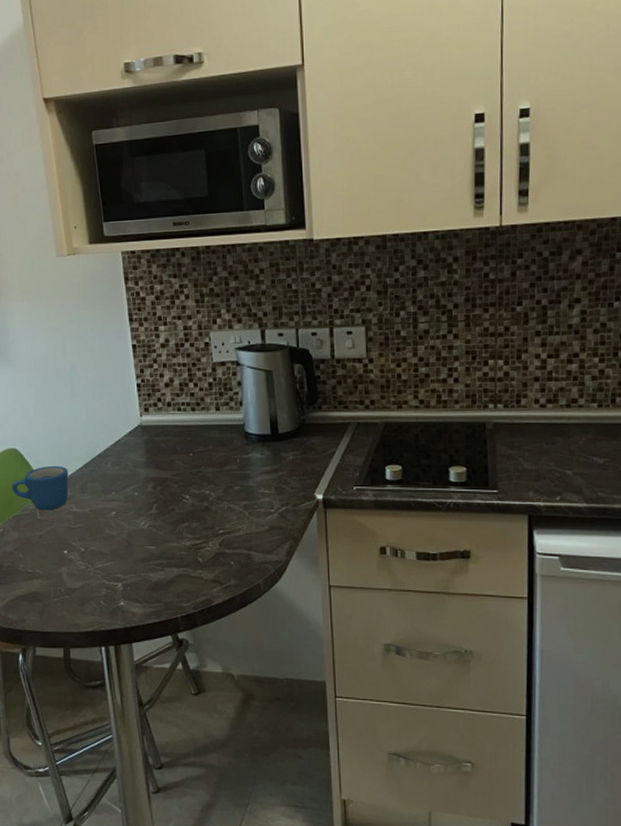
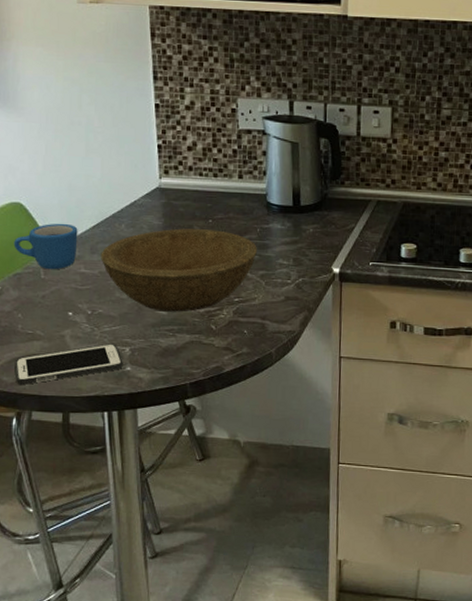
cell phone: none [18,579,117,623] -> present [14,343,123,386]
bowl: none [90,463,238,546] -> present [101,228,257,312]

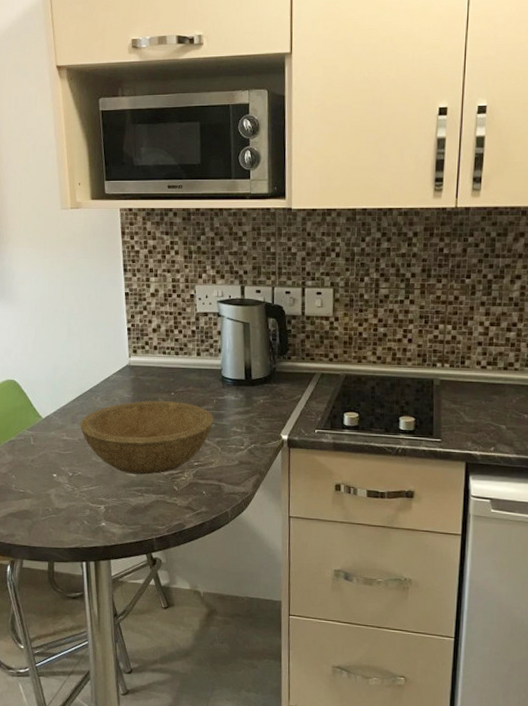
mug: present [13,223,78,270] -> none [9,397,61,438]
cell phone: present [14,343,123,386] -> none [9,502,99,537]

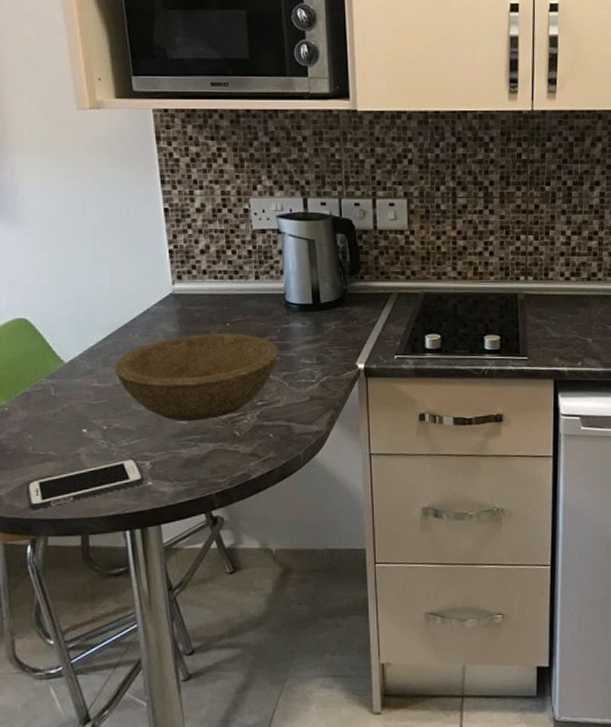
cell phone: none [9,502,99,537] -> present [26,458,144,510]

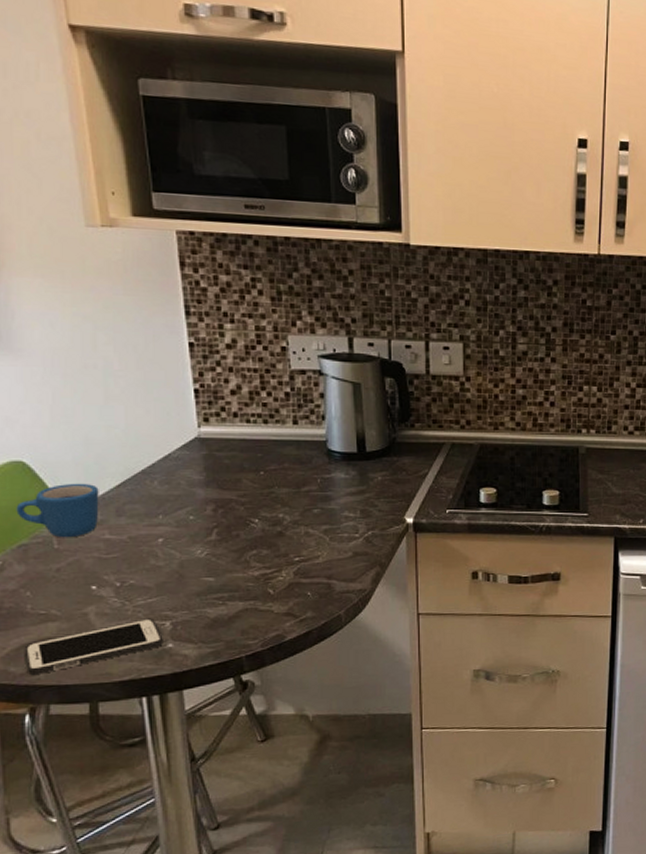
mug: none [20,337,89,386] -> present [16,483,99,538]
bowl: present [114,333,278,421] -> none [129,483,318,578]

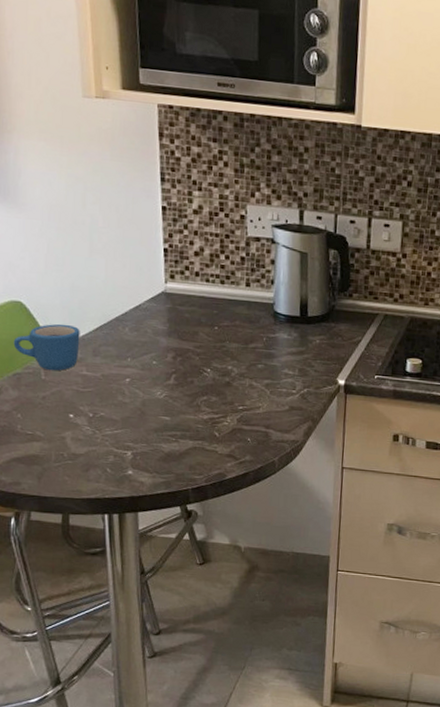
cell phone: present [24,618,163,676] -> none [13,447,125,486]

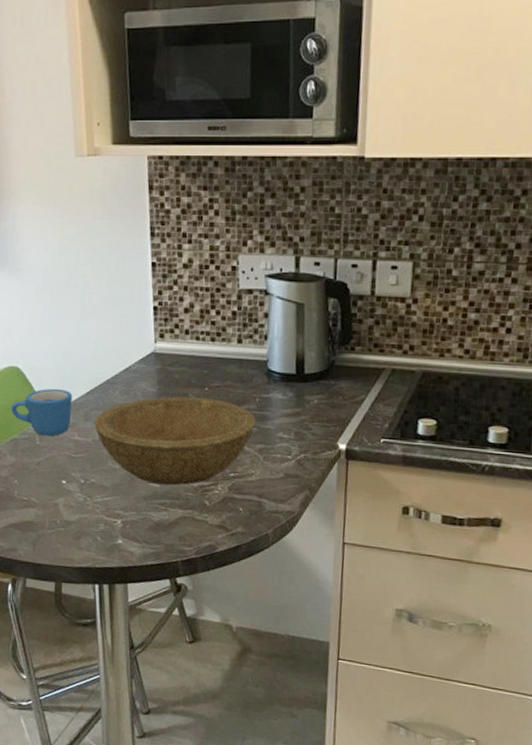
bowl: none [103,334,263,418] -> present [94,396,256,486]

